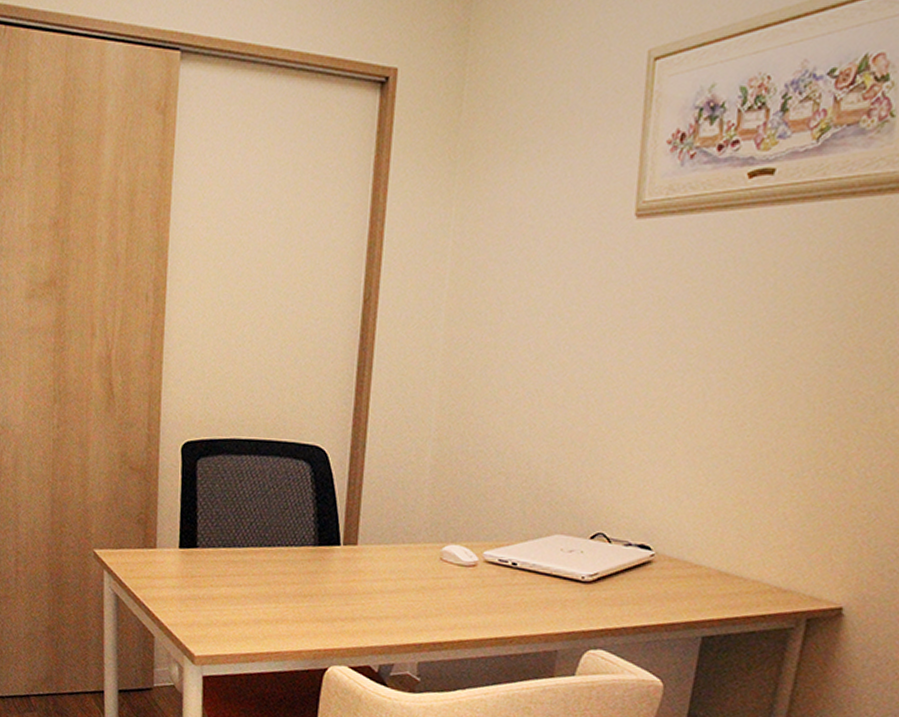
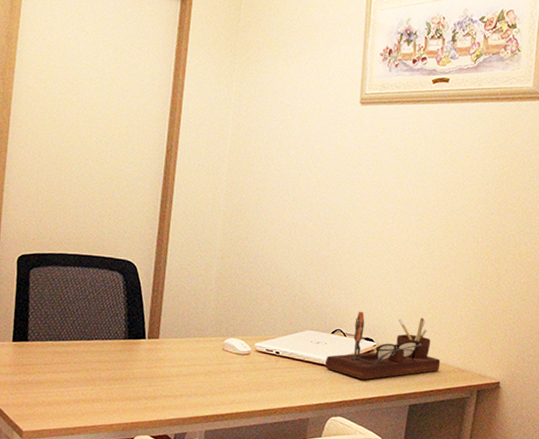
desk organizer: none [581,508,751,602] -> present [325,311,441,380]

